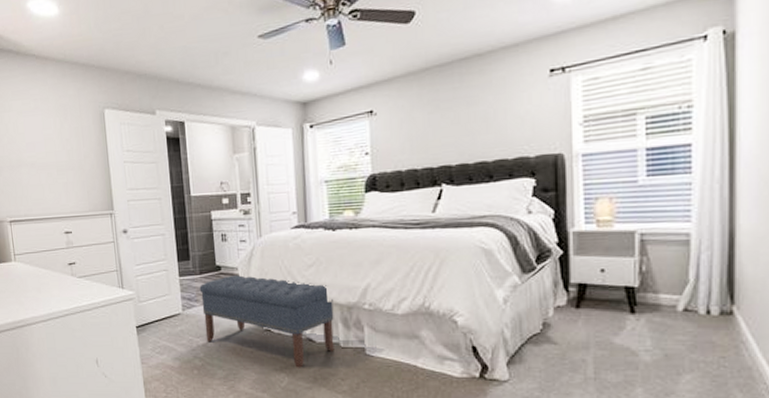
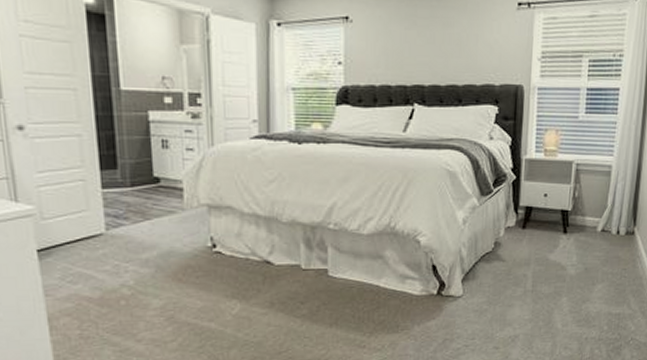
bench: present [199,275,334,368] -> none [130,189,296,293]

